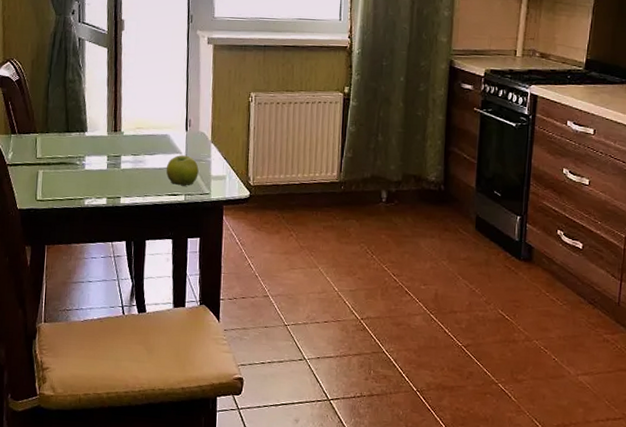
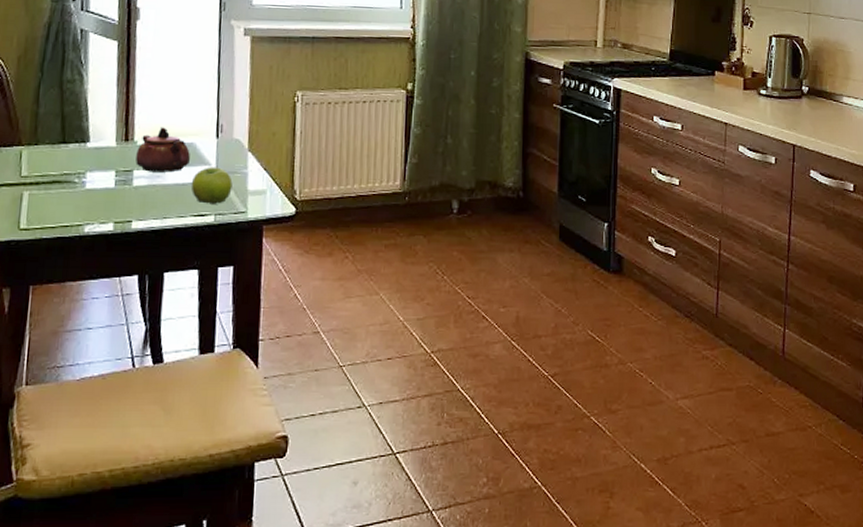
teapot: none [123,120,165,159] -> present [135,127,190,173]

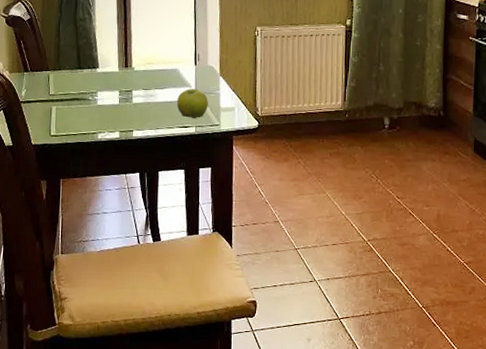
teapot: present [135,127,190,173] -> none [134,56,175,93]

